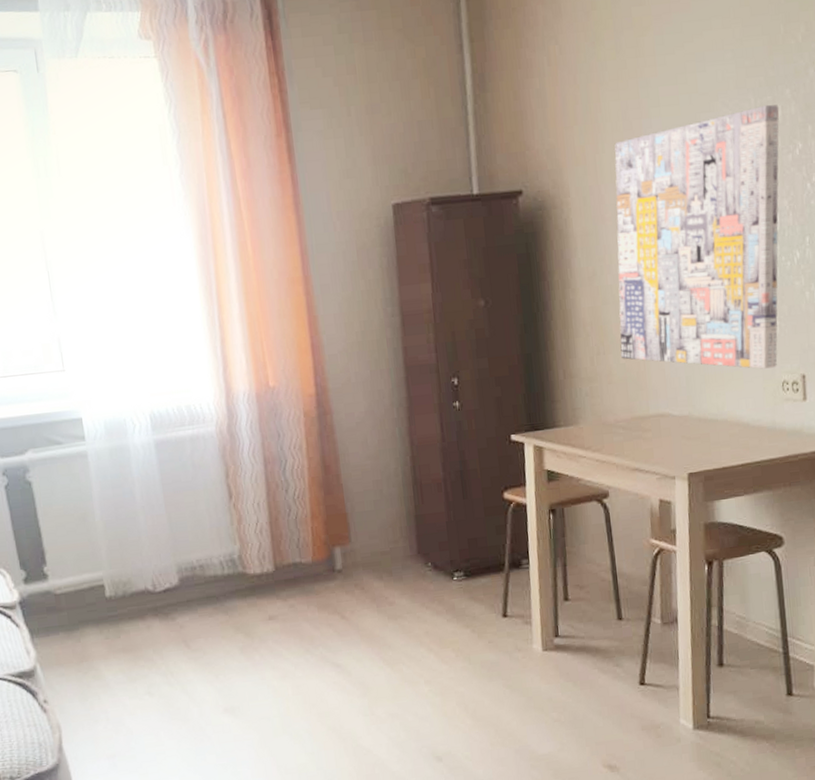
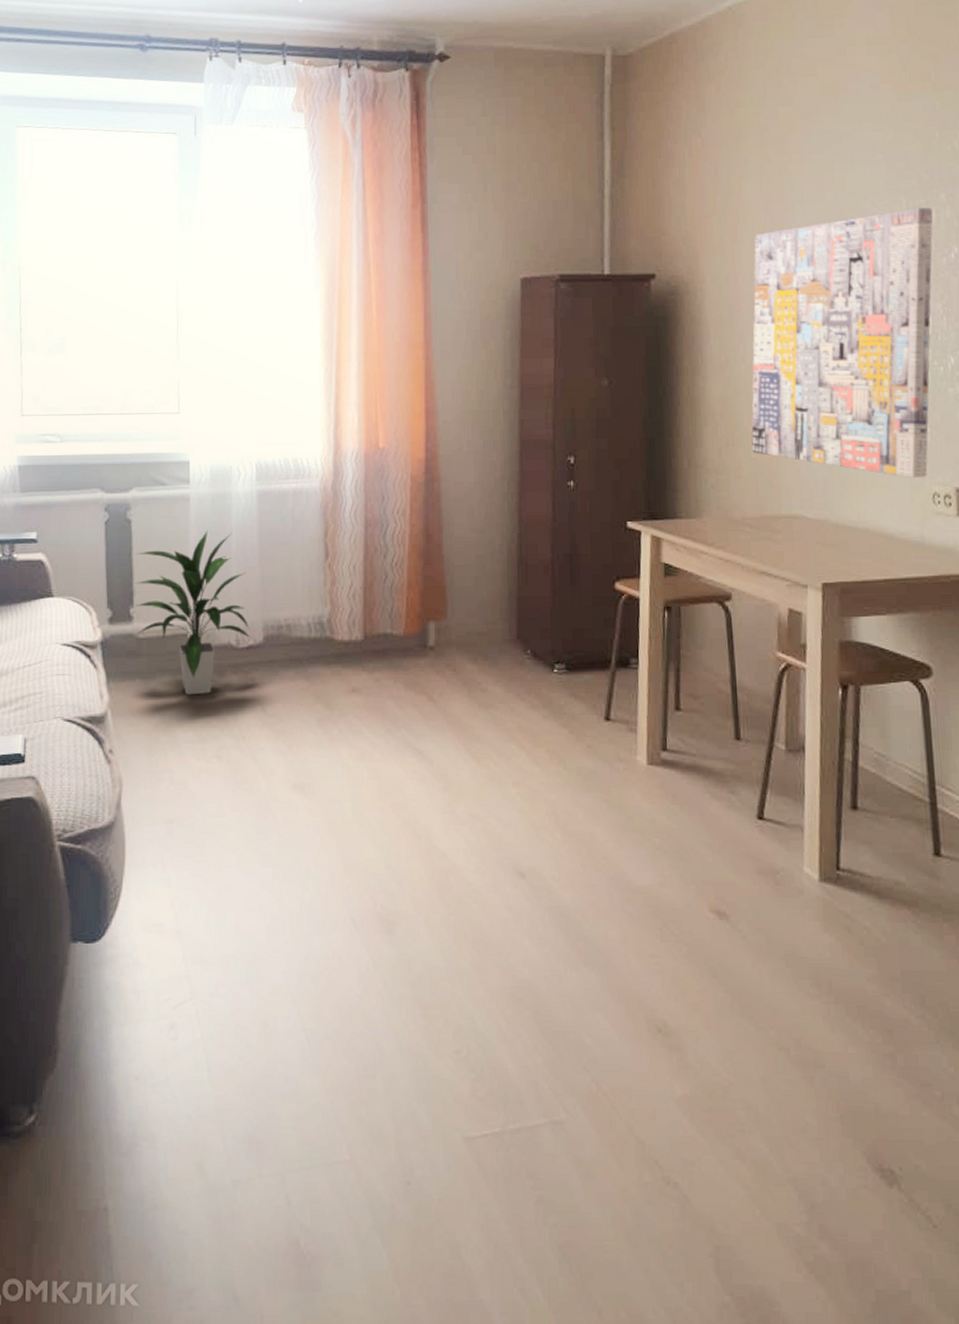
indoor plant: none [41,483,167,642] -> present [135,531,251,695]

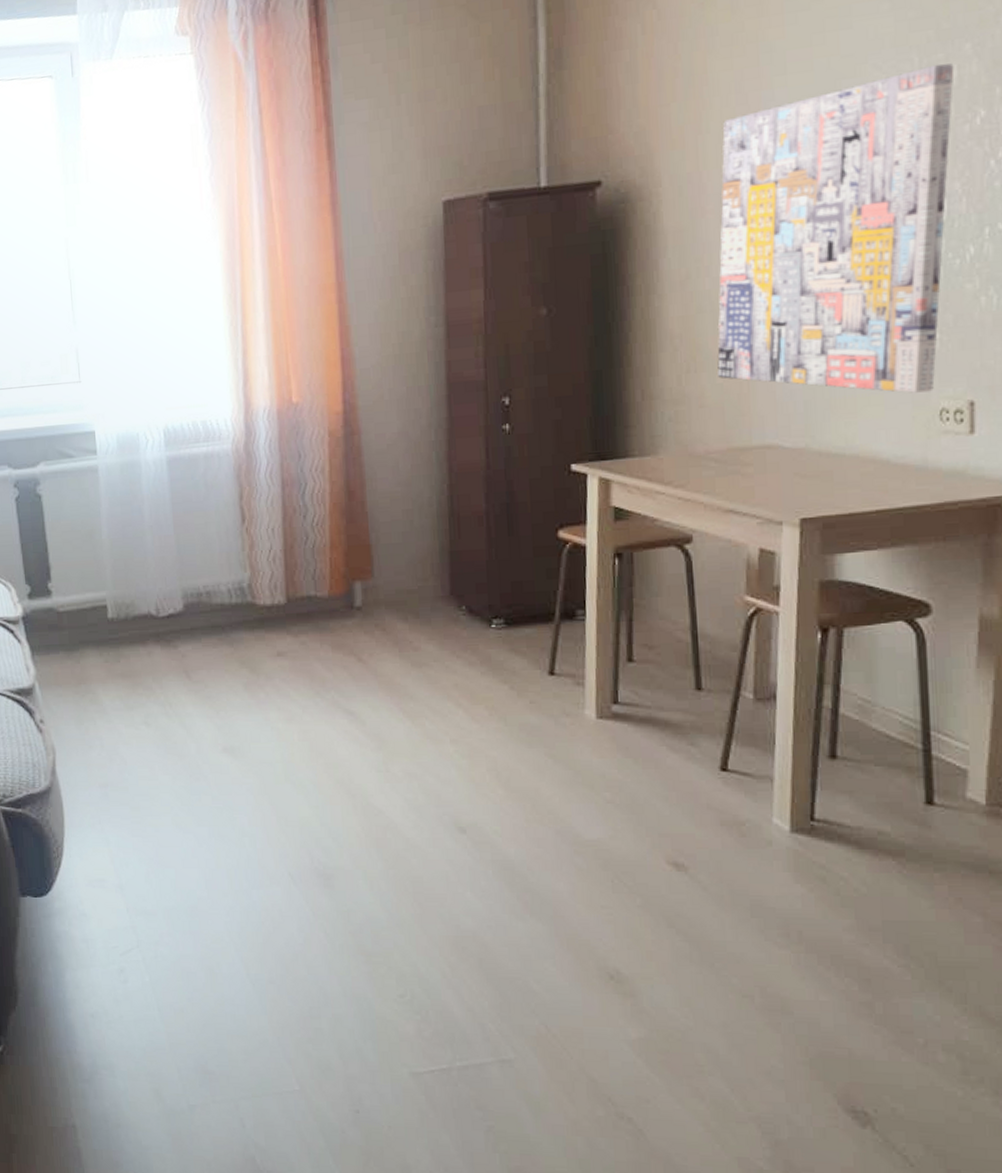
indoor plant: present [135,531,251,695] -> none [49,501,171,665]

